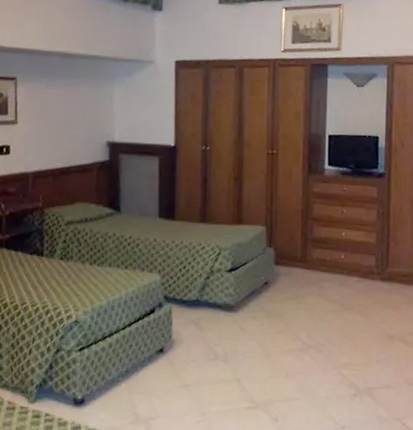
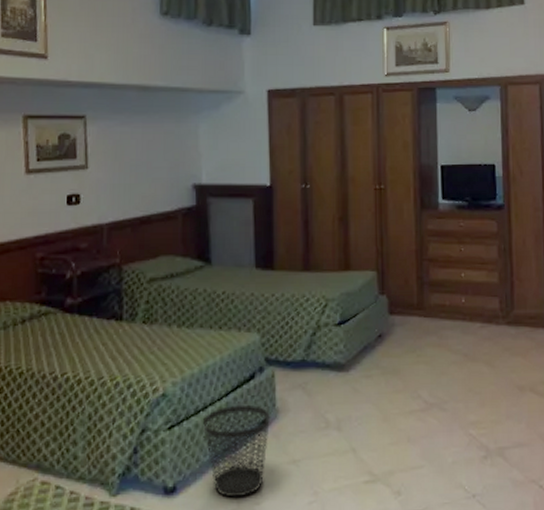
wastebasket: none [109,334,166,413] -> present [203,404,270,498]

